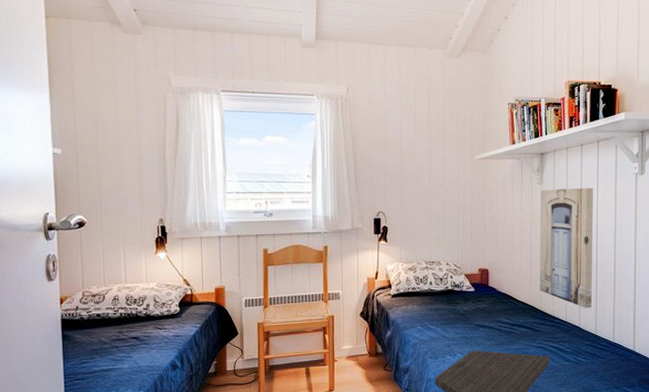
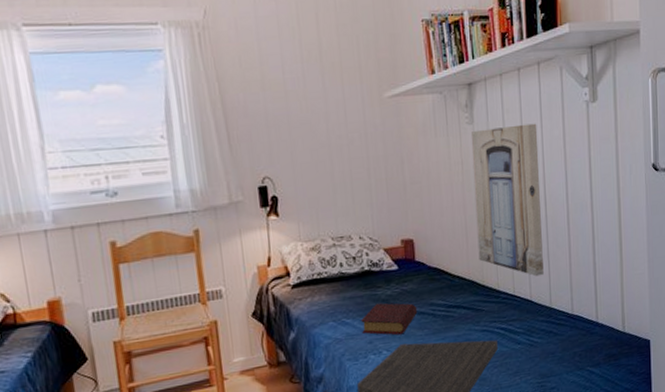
book: none [442,316,487,343] -> present [361,303,418,335]

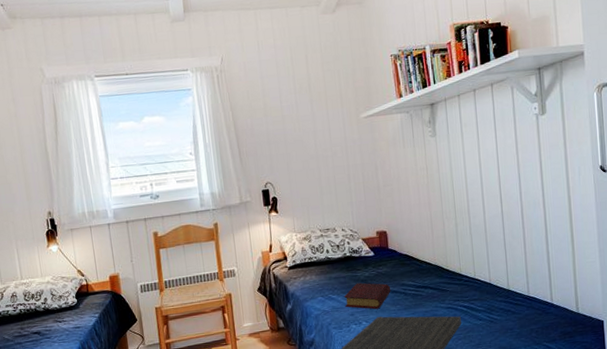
wall art: present [470,123,544,277] -> none [433,134,501,263]

